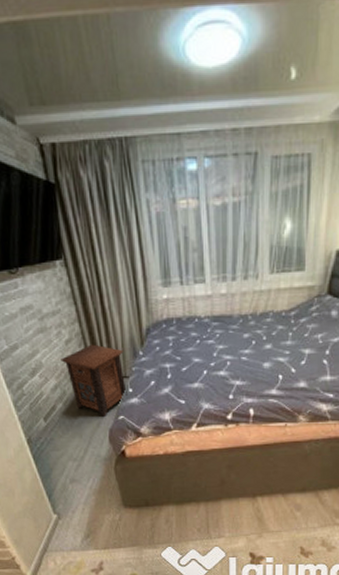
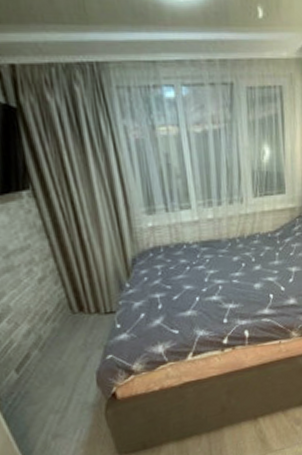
nightstand: present [60,344,127,418] -> none [33,280,115,360]

